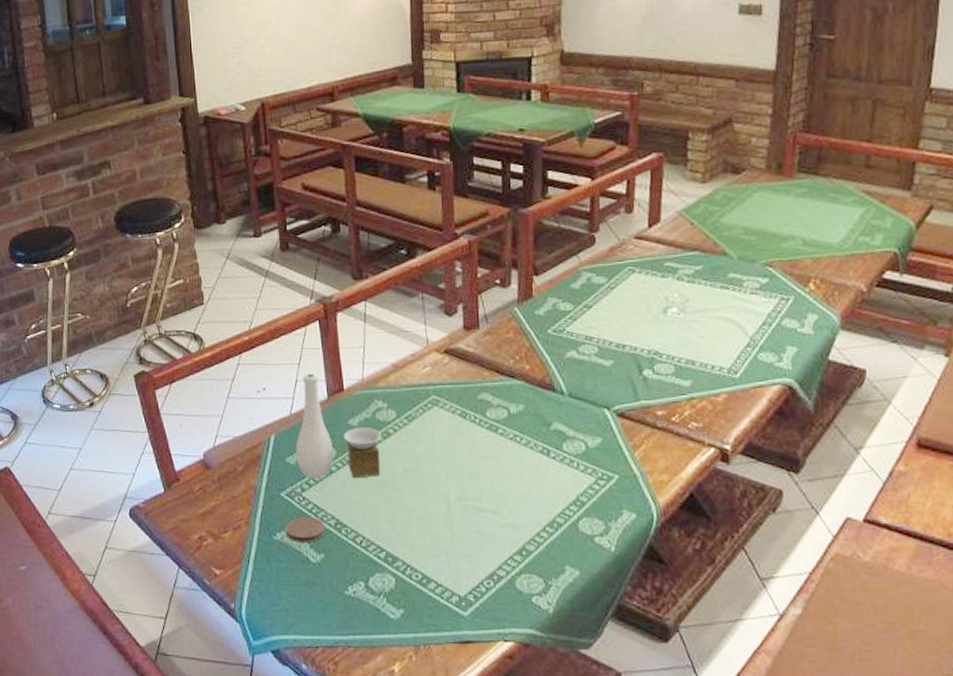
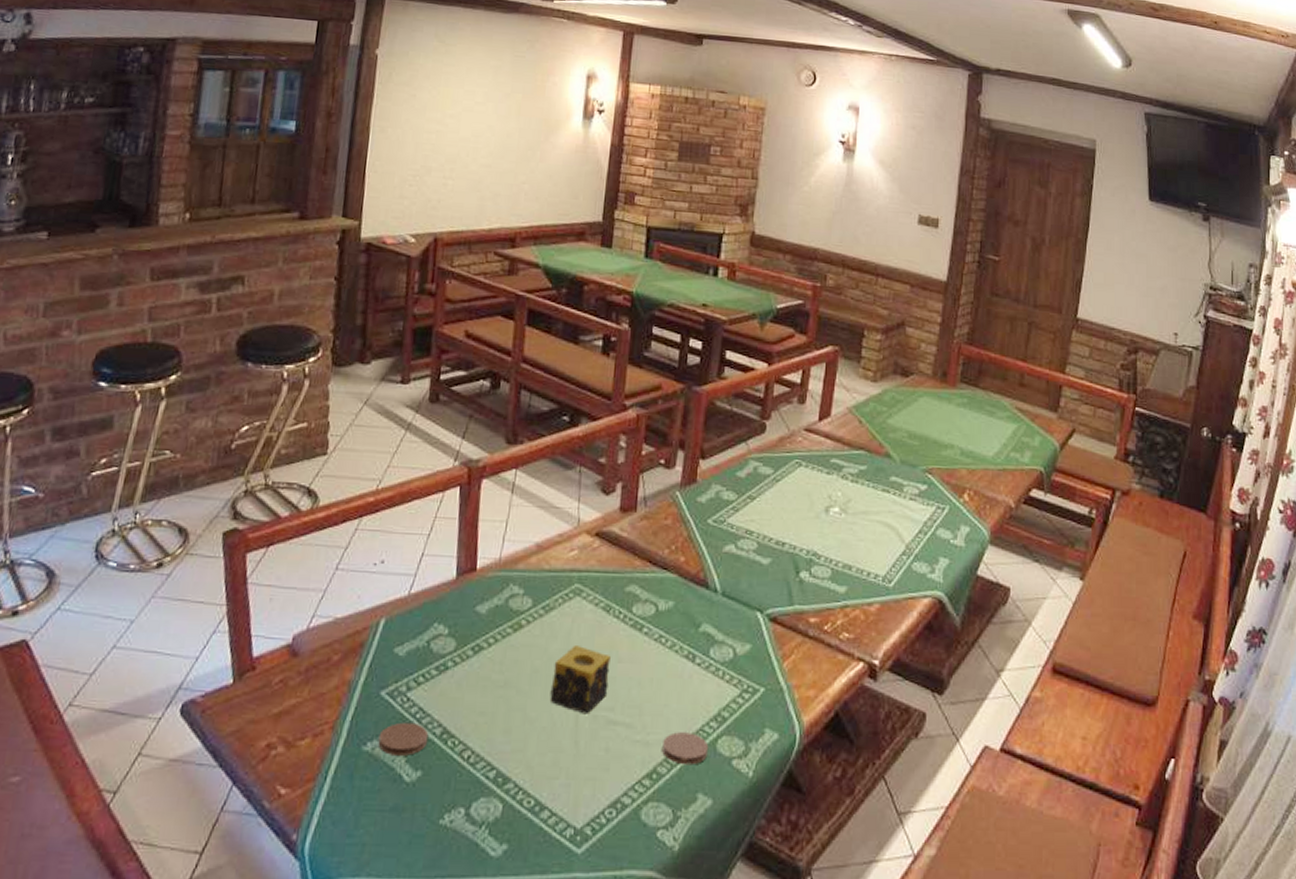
vase: present [296,373,382,479] -> none [406,547,512,678]
candle: none [422,446,473,504] -> present [549,644,611,715]
coaster: none [528,516,571,543] -> present [662,732,709,765]

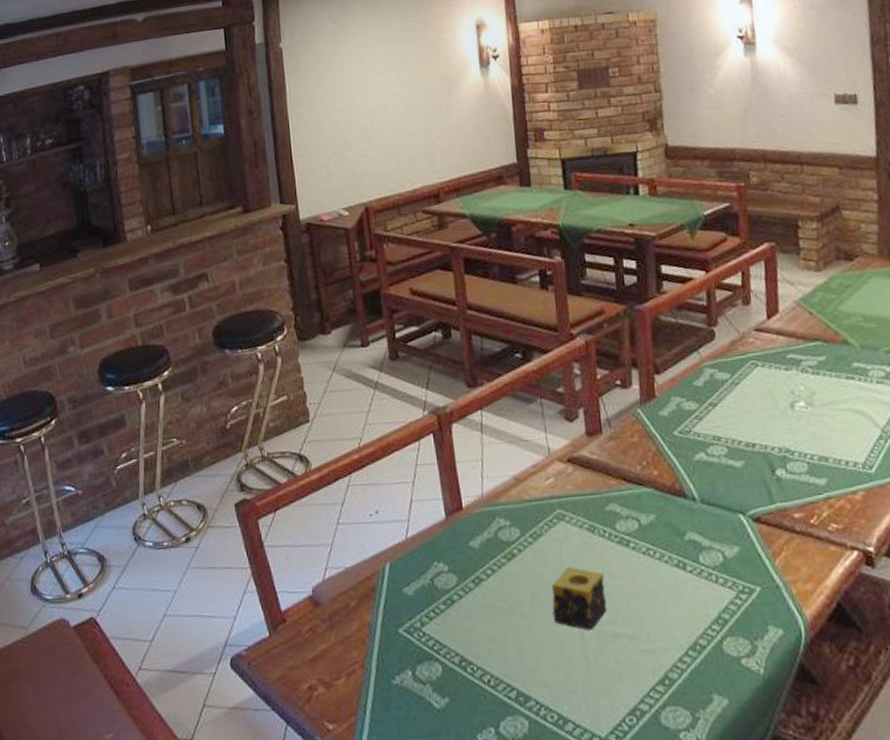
coaster: present [378,722,429,756] -> none [404,654,450,686]
coaster: present [662,732,709,765] -> none [669,637,716,669]

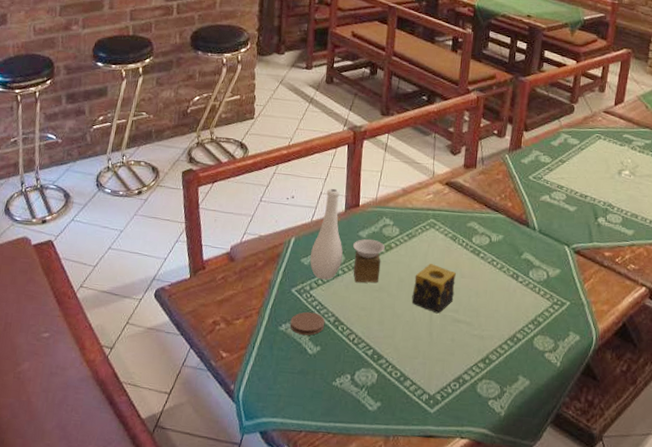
coaster: none [404,654,450,686] -> present [289,311,326,336]
vase: none [413,491,507,611] -> present [310,188,385,283]

